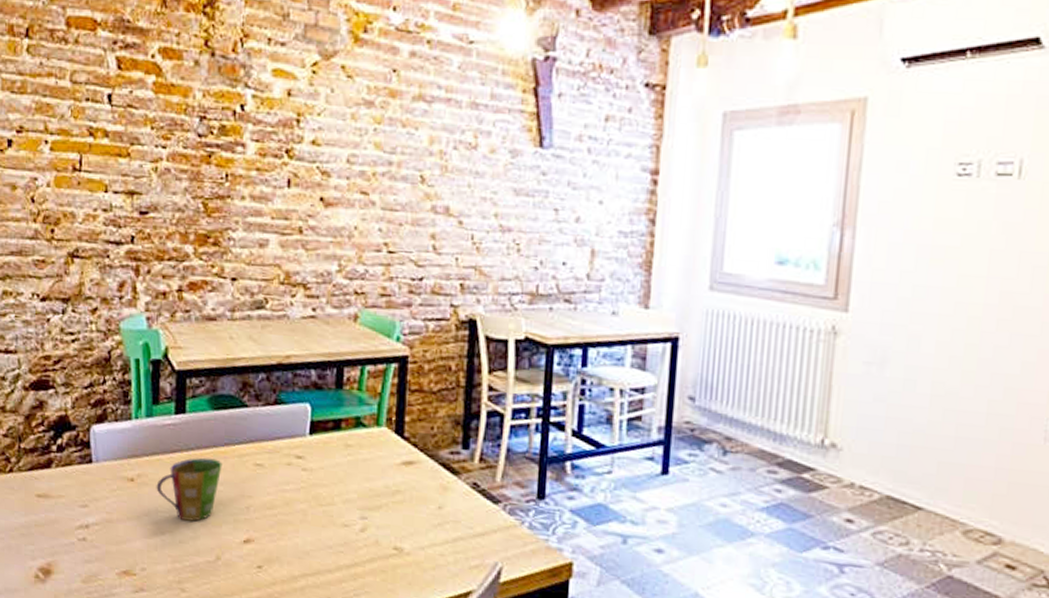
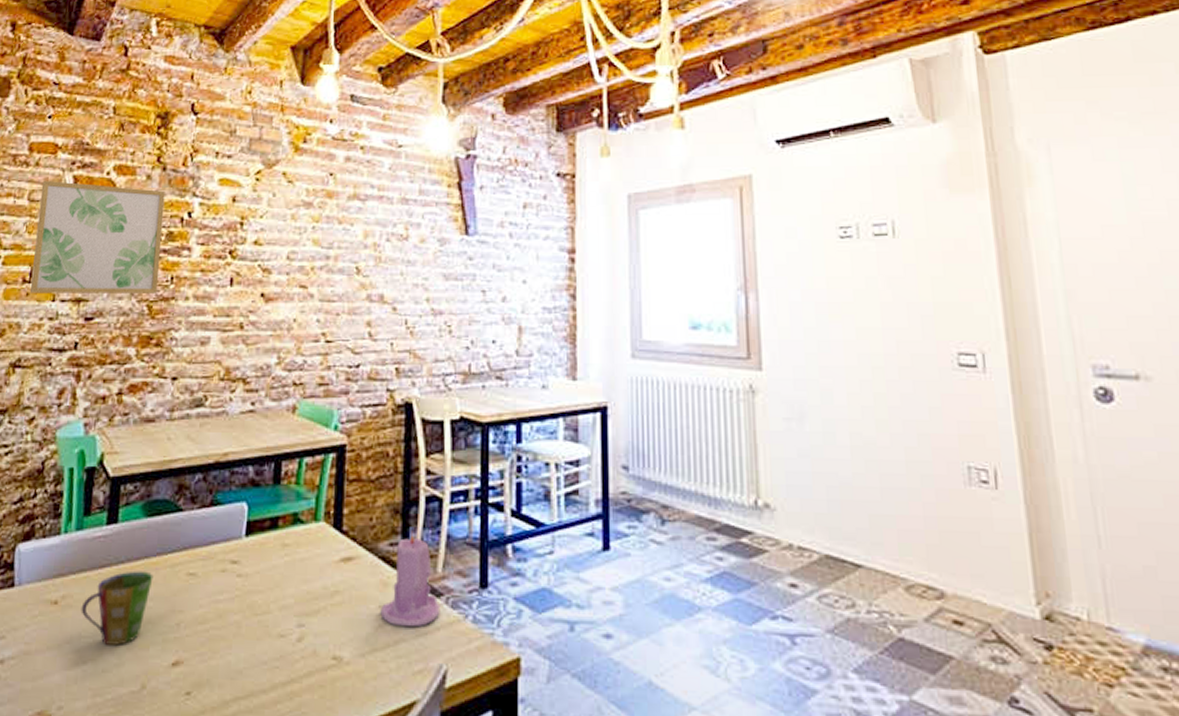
wall art: none [81,60,215,190] -> present [29,180,165,293]
candle: none [439,441,498,528] -> present [380,530,441,628]

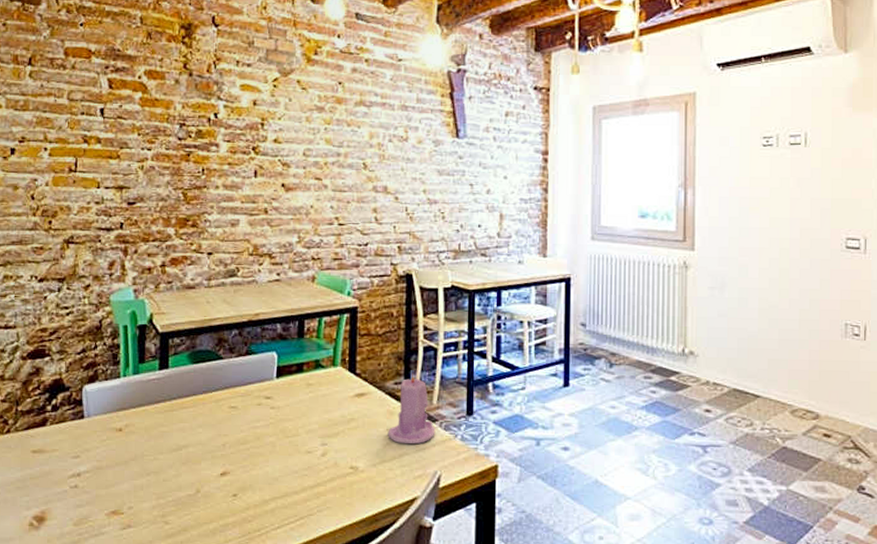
wall art: present [29,180,165,293] -> none [76,82,193,182]
cup: present [81,570,154,645] -> none [142,405,201,461]

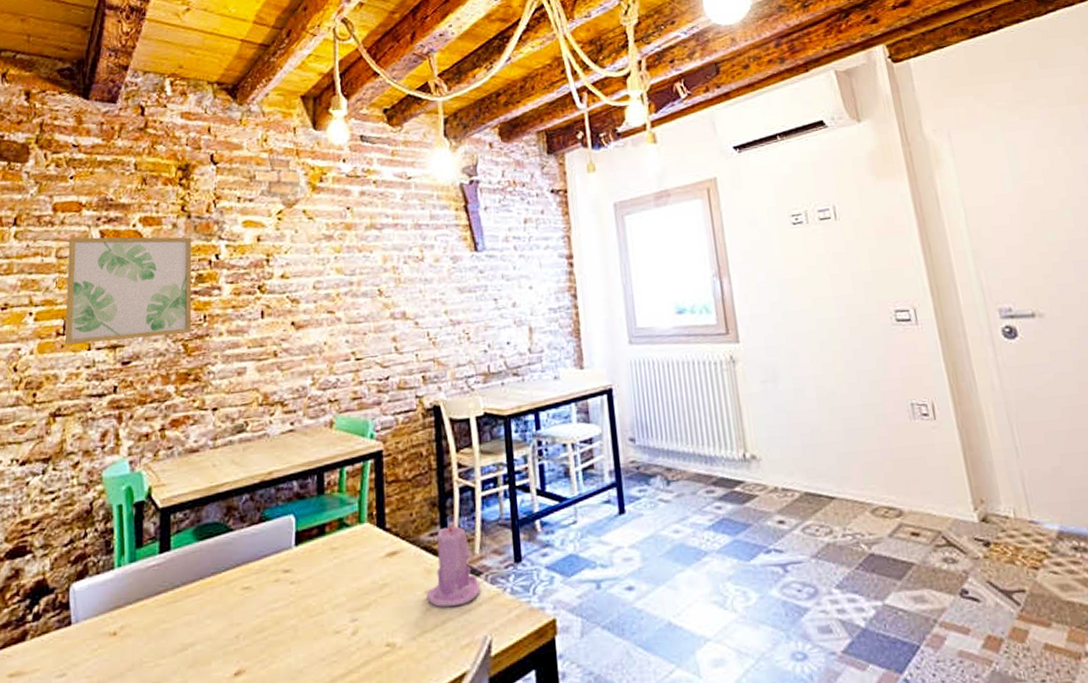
wall art: none [76,82,193,182] -> present [64,237,192,345]

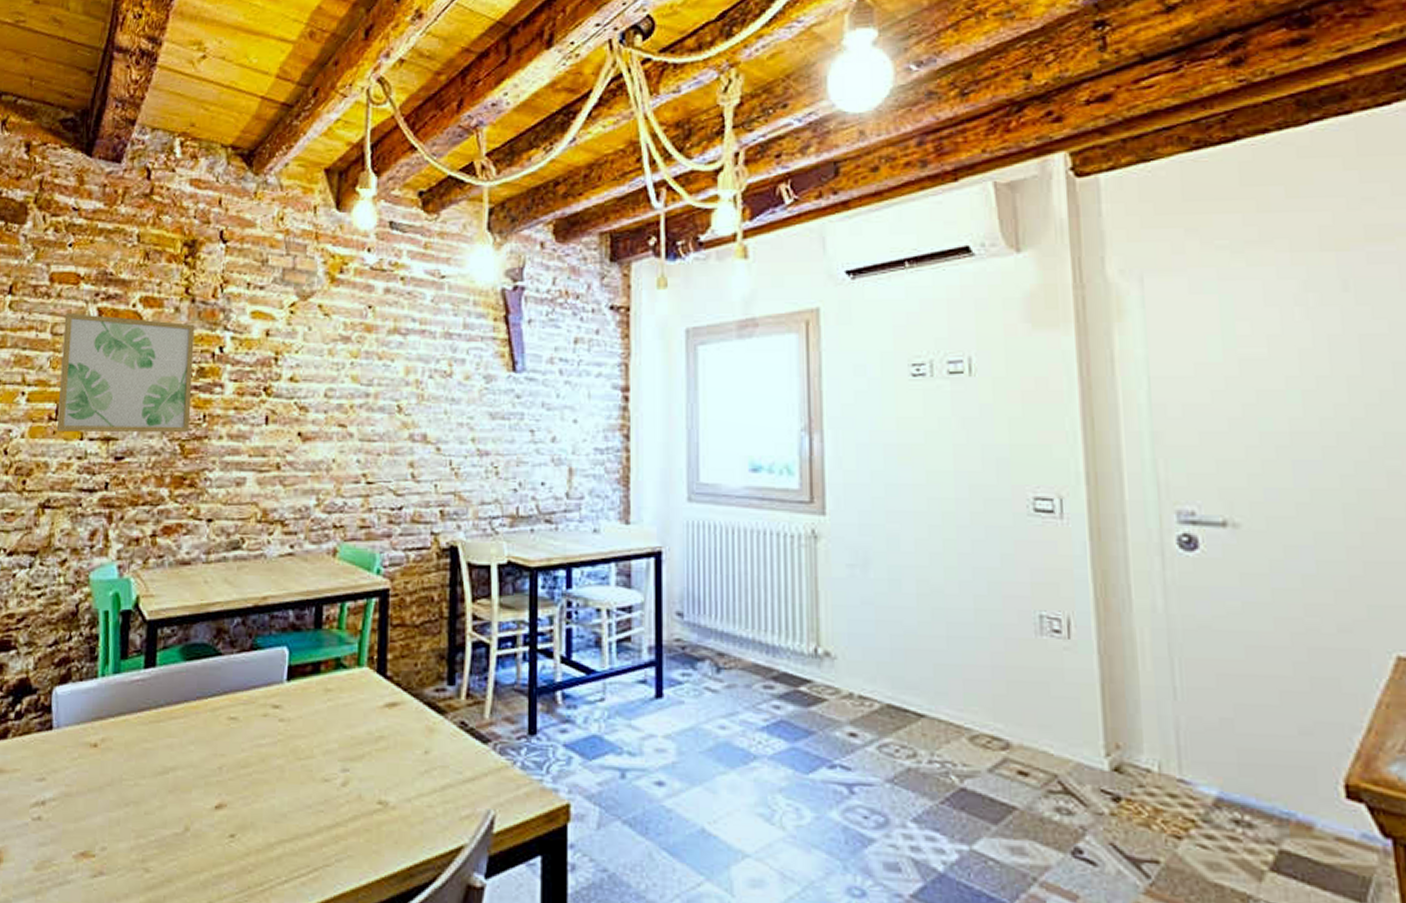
candle: present [426,519,481,607] -> none [426,676,488,773]

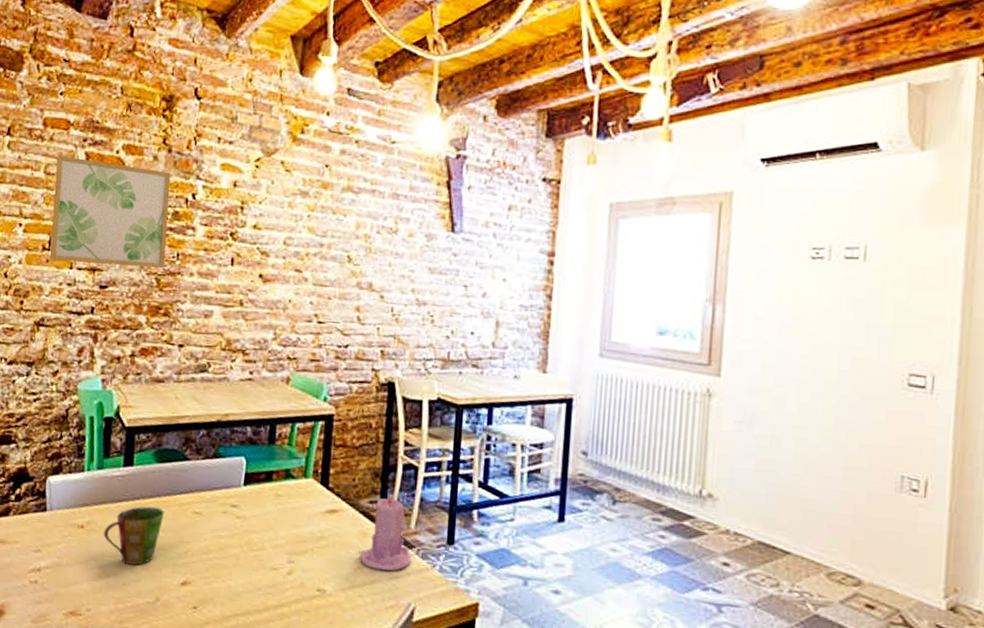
cup: none [121,714,194,788] -> present [103,506,165,565]
candle: none [426,676,488,773] -> present [359,492,412,571]

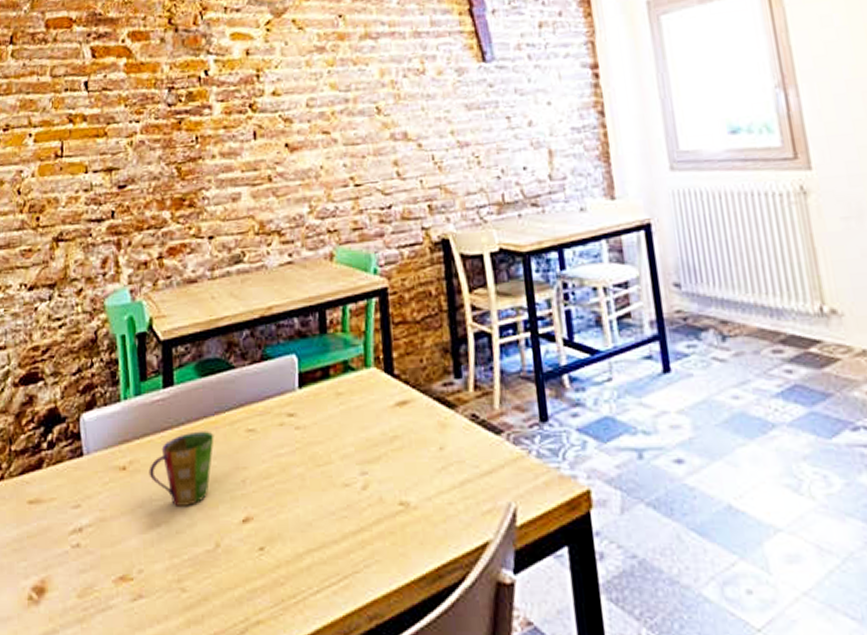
wall art: present [49,155,171,268] -> none [61,51,185,167]
candle: present [359,492,412,571] -> none [441,368,503,467]

